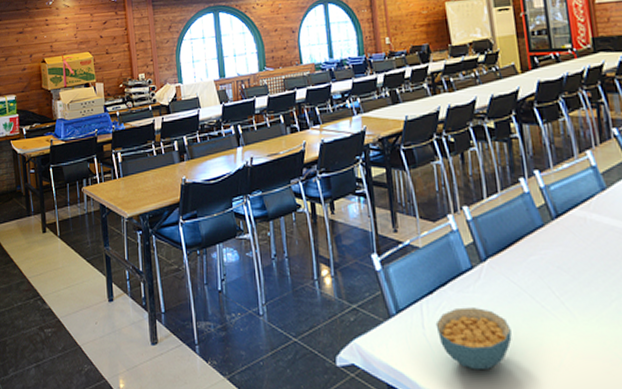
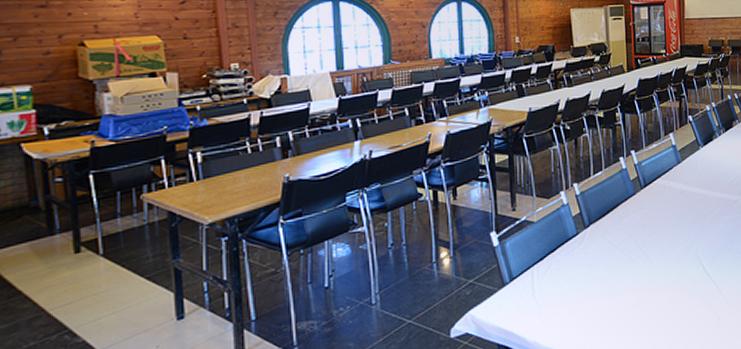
cereal bowl: present [435,307,512,371] -> none [544,266,605,318]

